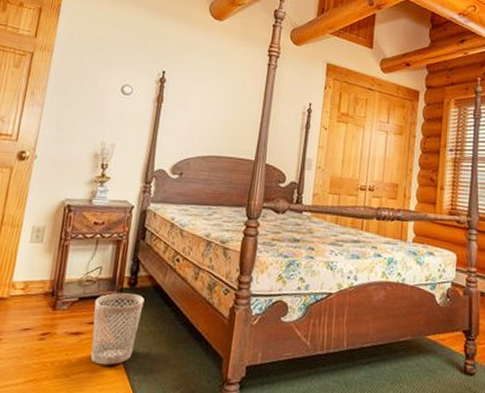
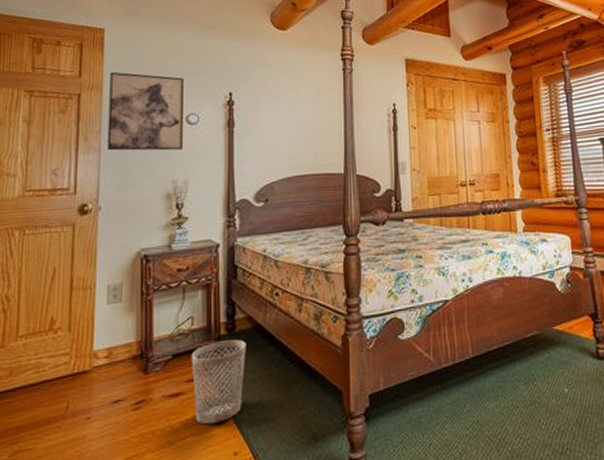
wall art: none [49,36,125,116] -> present [107,71,184,151]

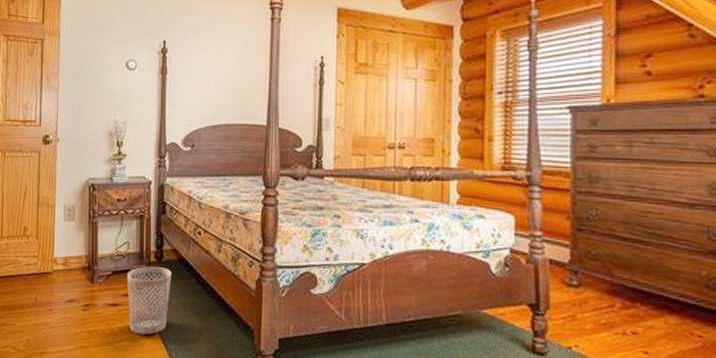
wall art: present [107,71,184,151] -> none [63,19,125,93]

